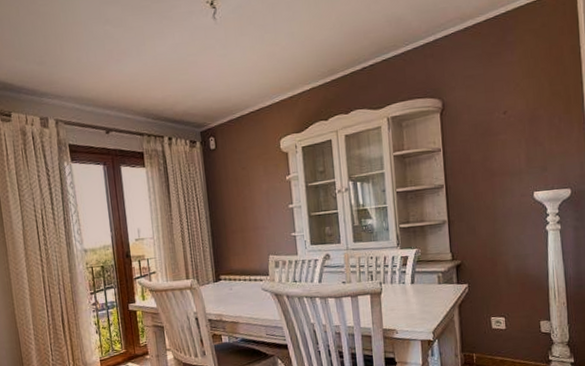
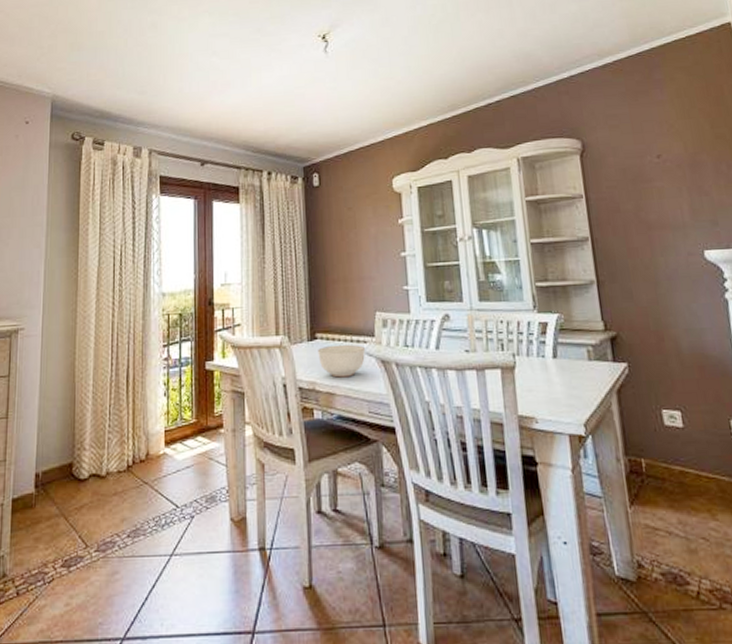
bowl: none [222,283,262,310] -> present [318,344,365,378]

